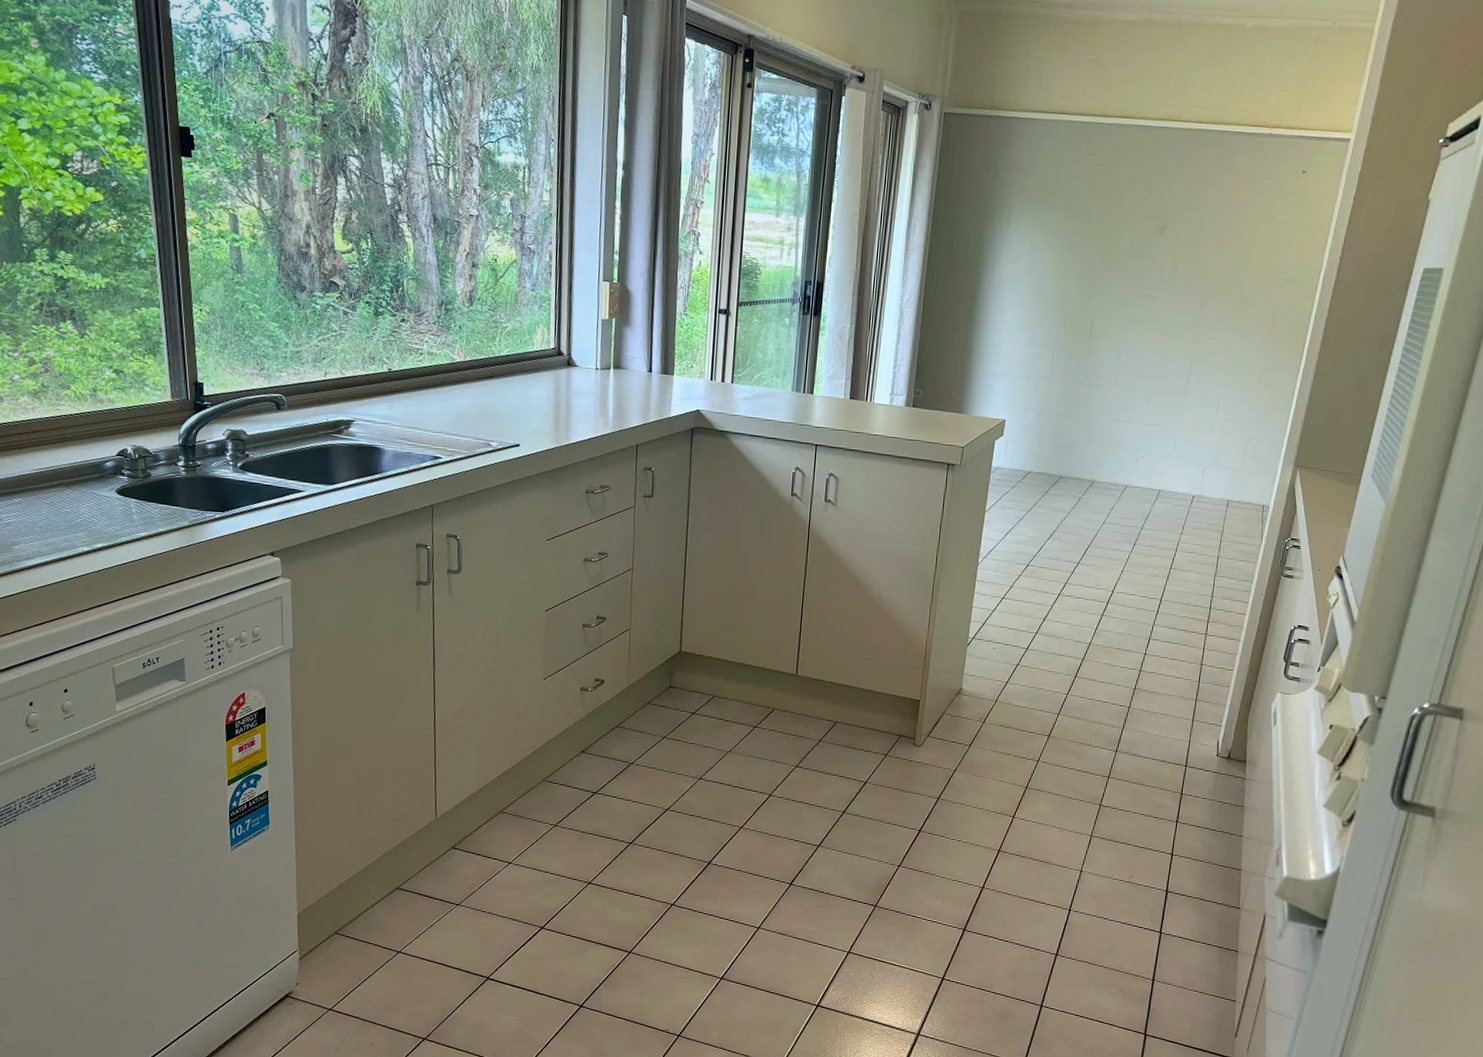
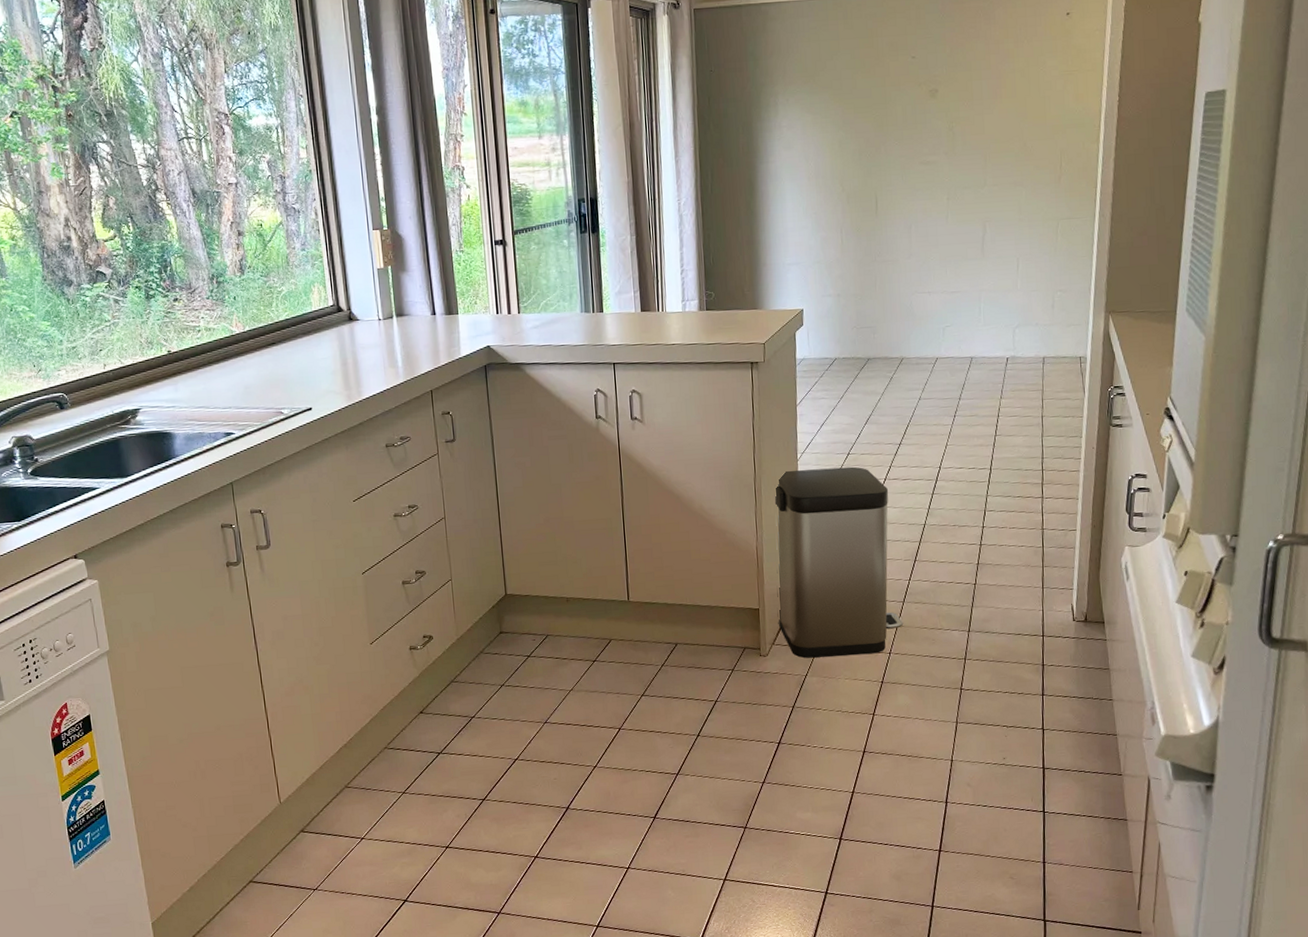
pedal bin: none [936,572,1061,760] -> present [774,466,904,658]

